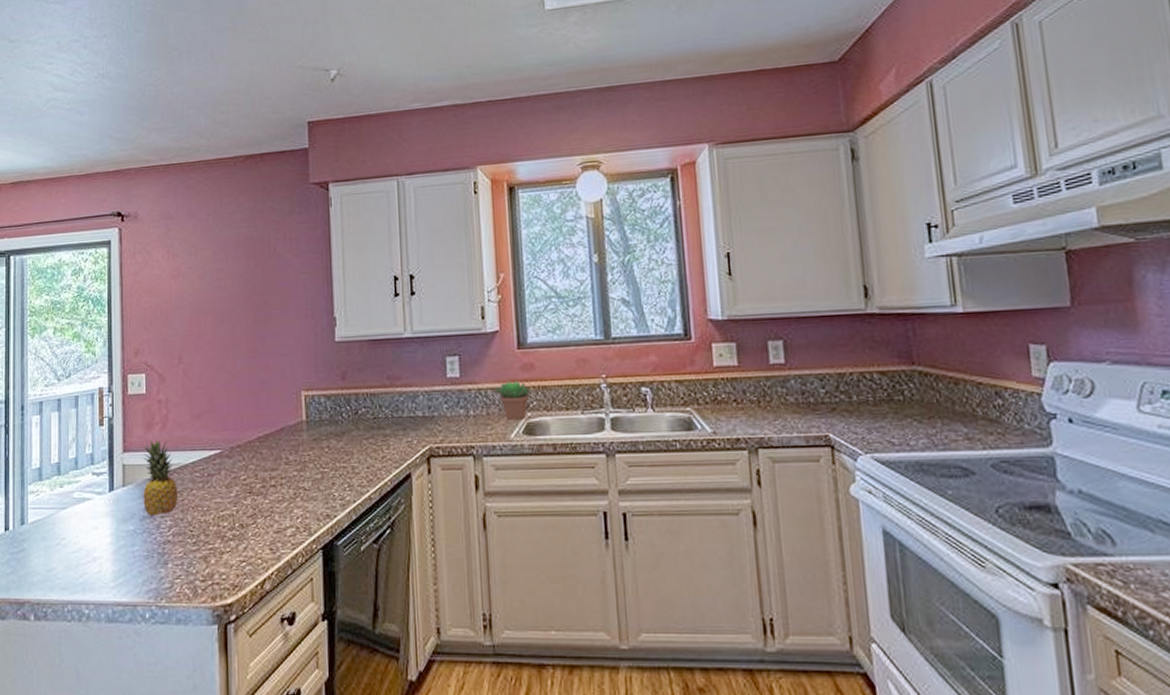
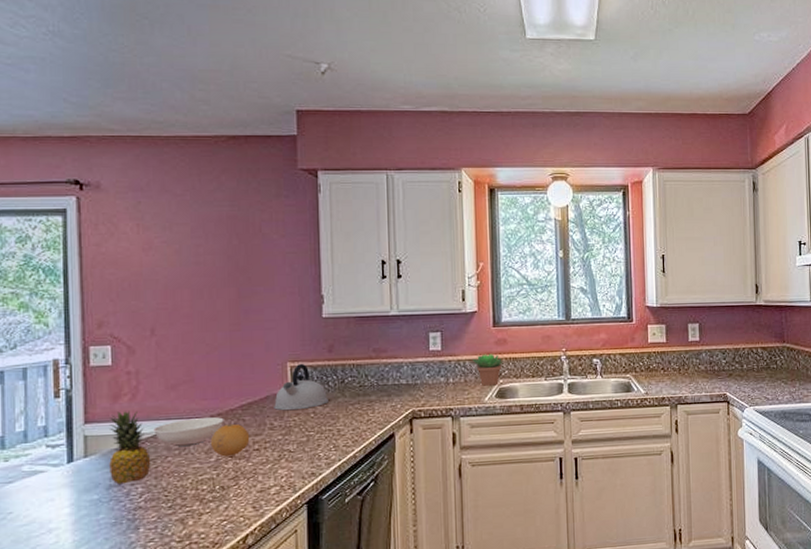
bowl: none [180,449,243,478] -> present [153,417,224,446]
fruit: none [230,456,267,492] -> present [210,423,250,457]
kettle: none [289,392,342,444] -> present [274,363,329,411]

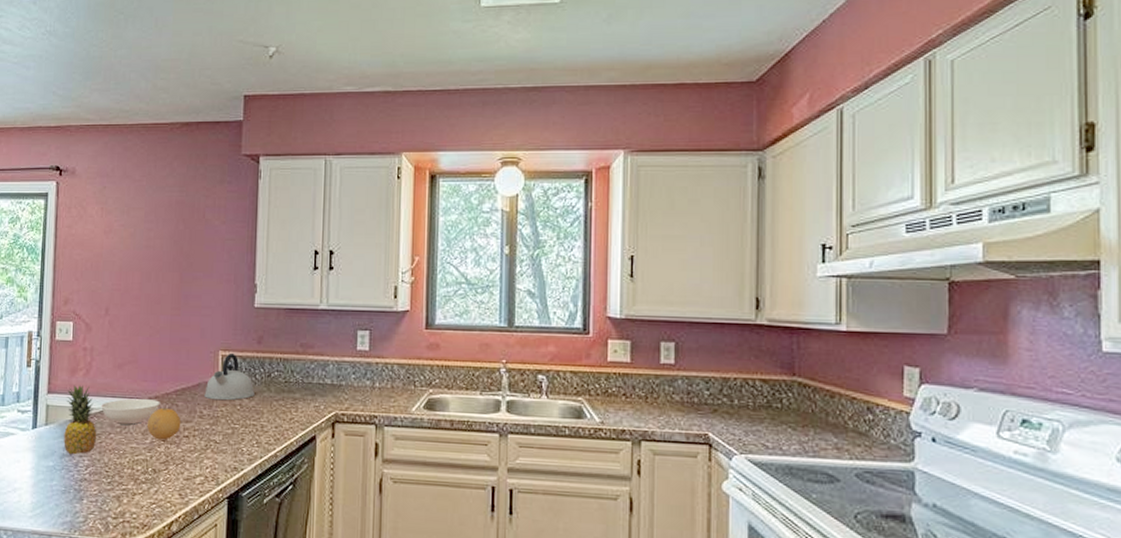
succulent plant: present [472,353,503,386] -> none [400,358,435,395]

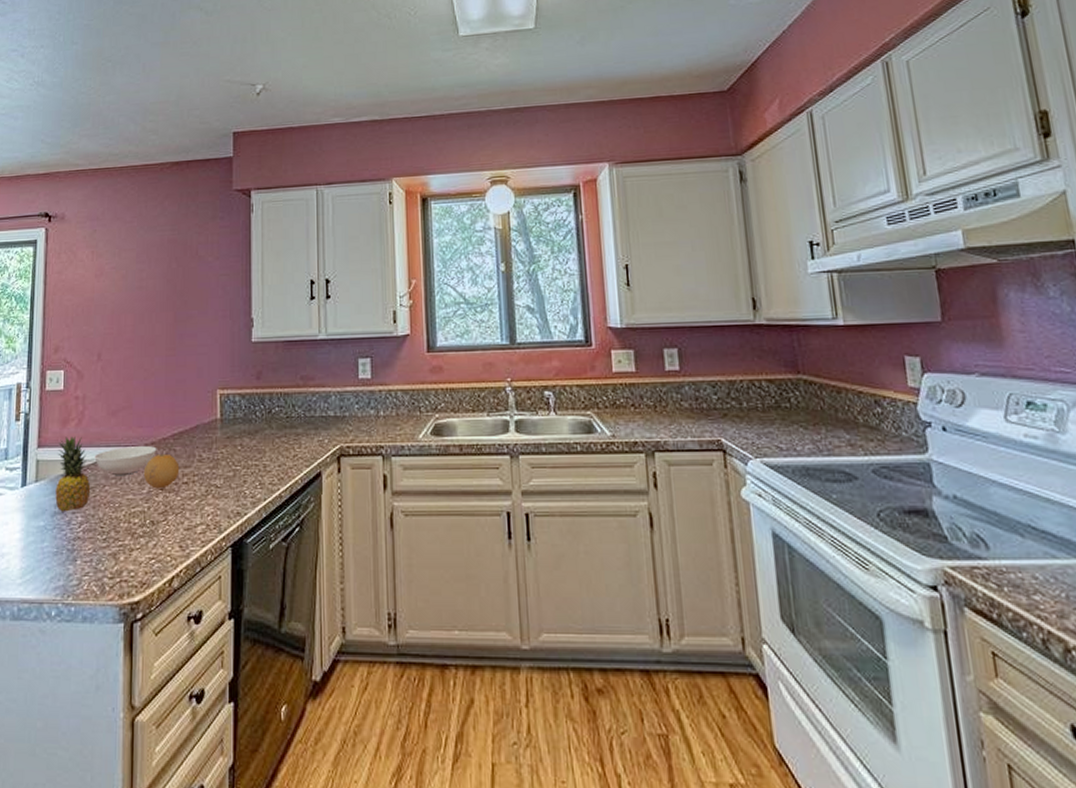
kettle: present [204,352,255,401] -> none [203,390,255,442]

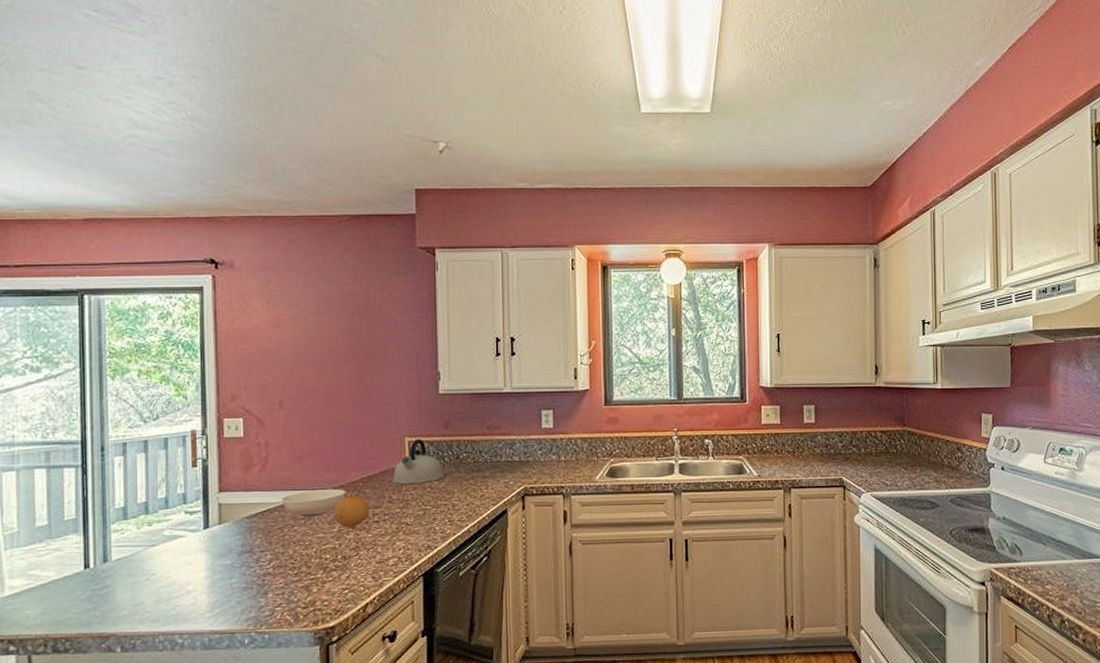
fruit: present [55,436,91,512] -> none [241,481,279,551]
kettle: none [203,390,255,442] -> present [392,438,444,485]

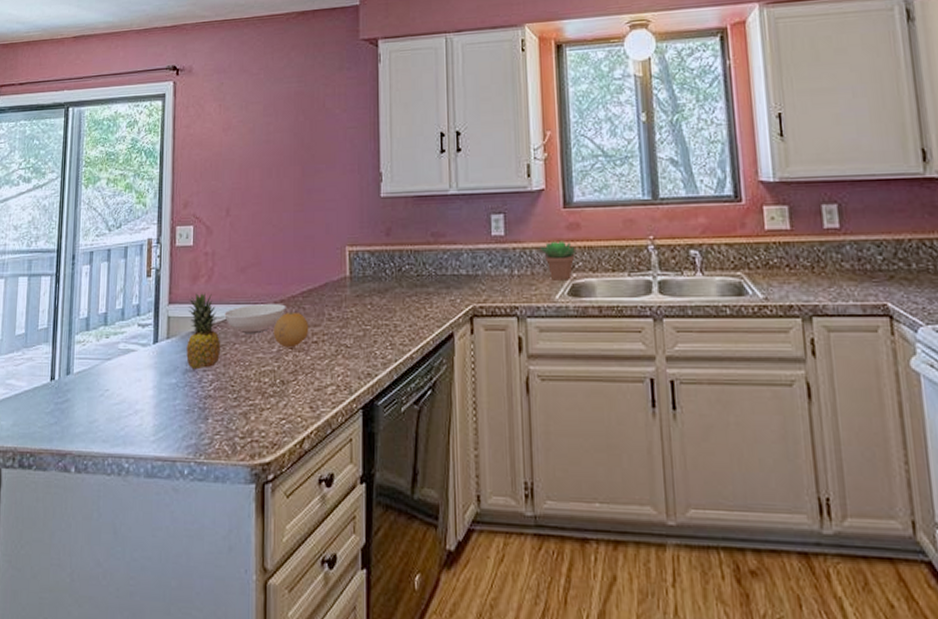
fruit: none [241,481,279,551] -> present [186,293,221,370]
kettle: present [392,438,444,485] -> none [332,247,385,300]
succulent plant: none [583,432,615,465] -> present [539,240,577,281]

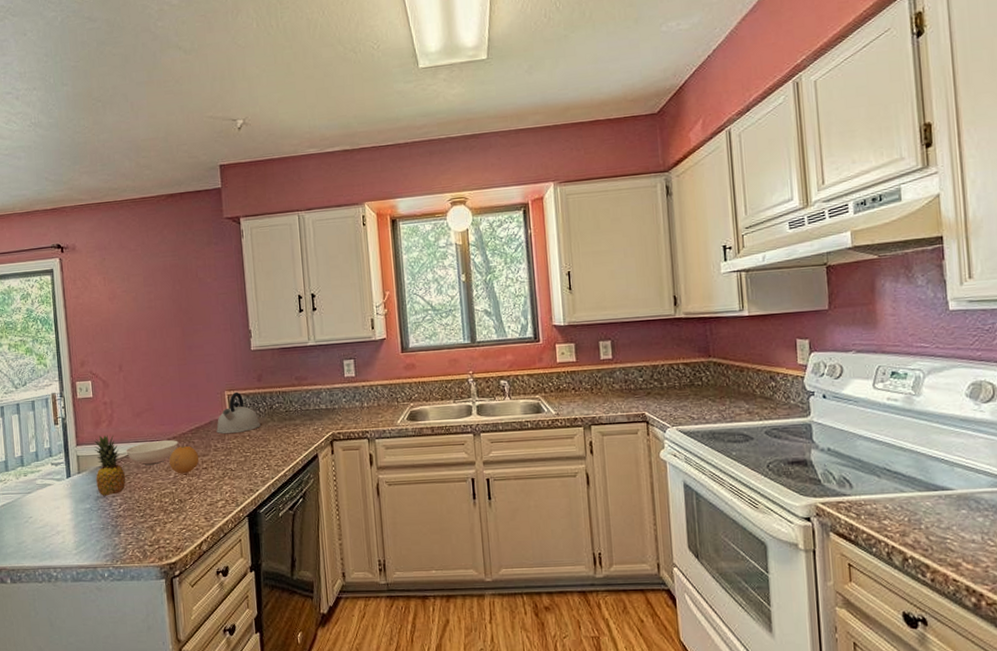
kettle: none [332,247,385,300] -> present [216,391,261,435]
succulent plant: present [539,240,577,281] -> none [383,378,413,410]

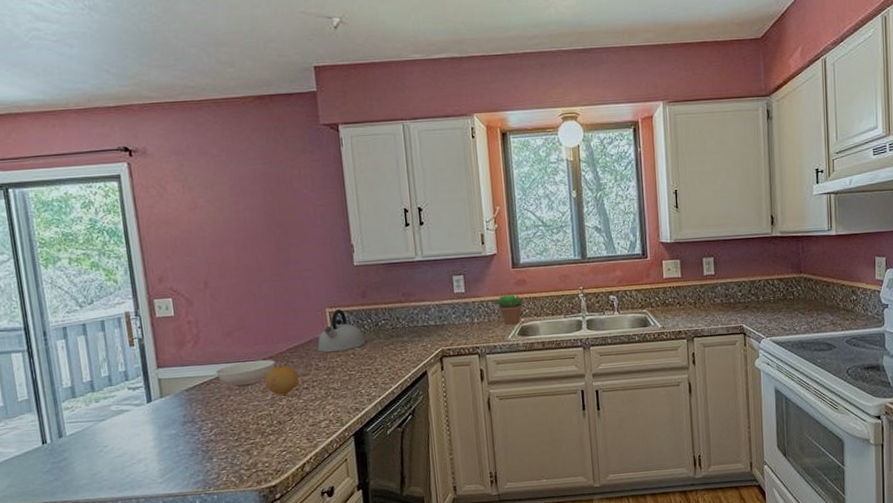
fruit: present [94,435,126,496] -> none [178,356,217,421]
succulent plant: none [383,378,413,410] -> present [494,294,524,325]

